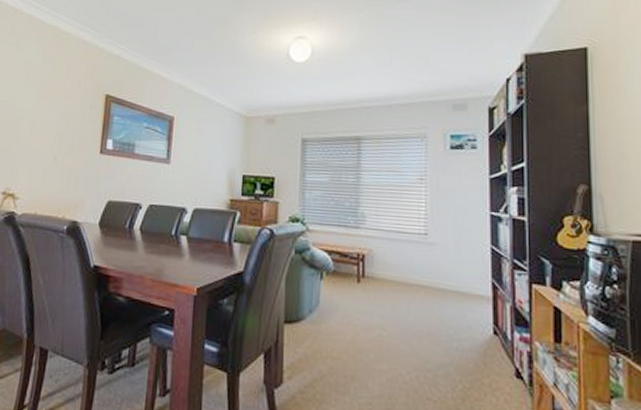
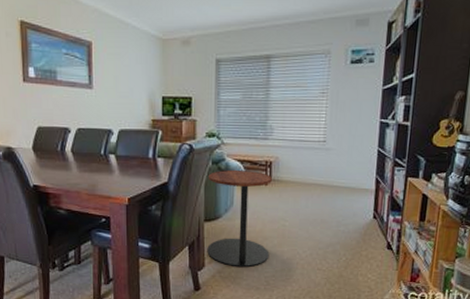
side table: none [286,261,365,389] -> present [207,170,272,268]

